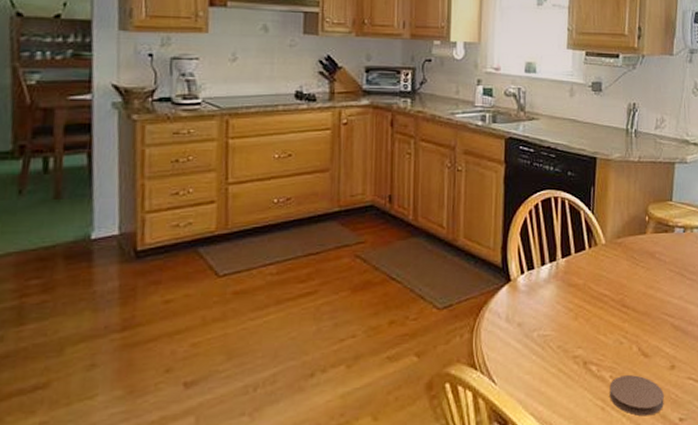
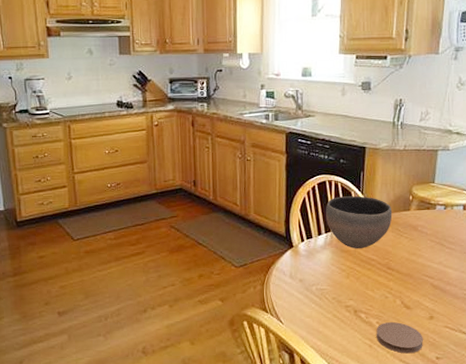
bowl: none [550,216,627,283] -> present [325,196,393,249]

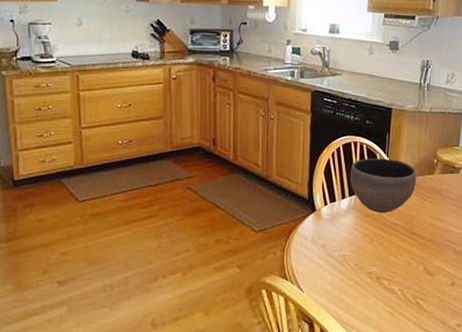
coaster: present [376,322,423,354] -> none [398,289,444,322]

